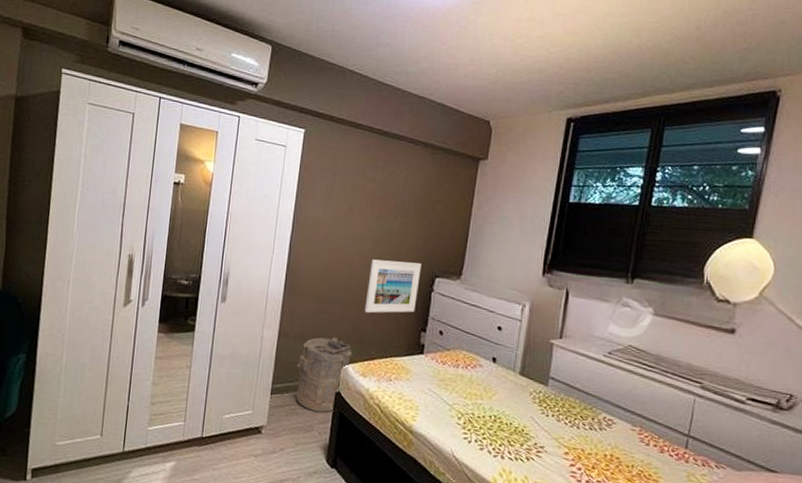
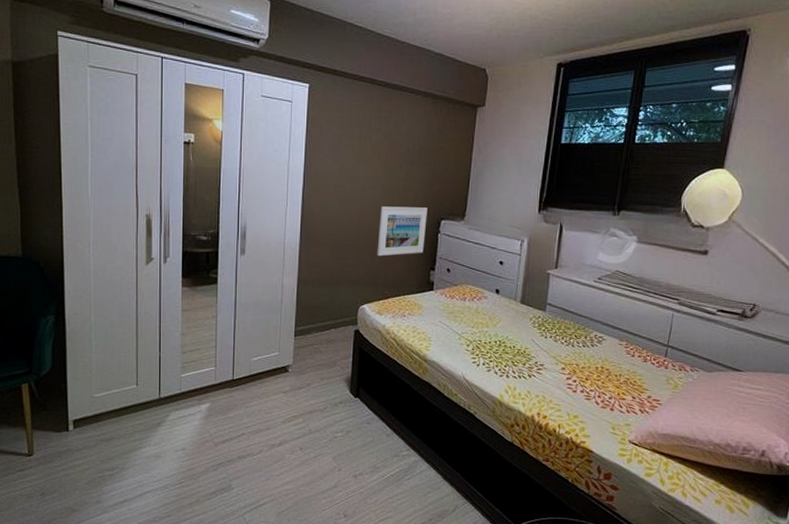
laundry hamper: present [296,336,352,412] -> none [316,280,367,349]

